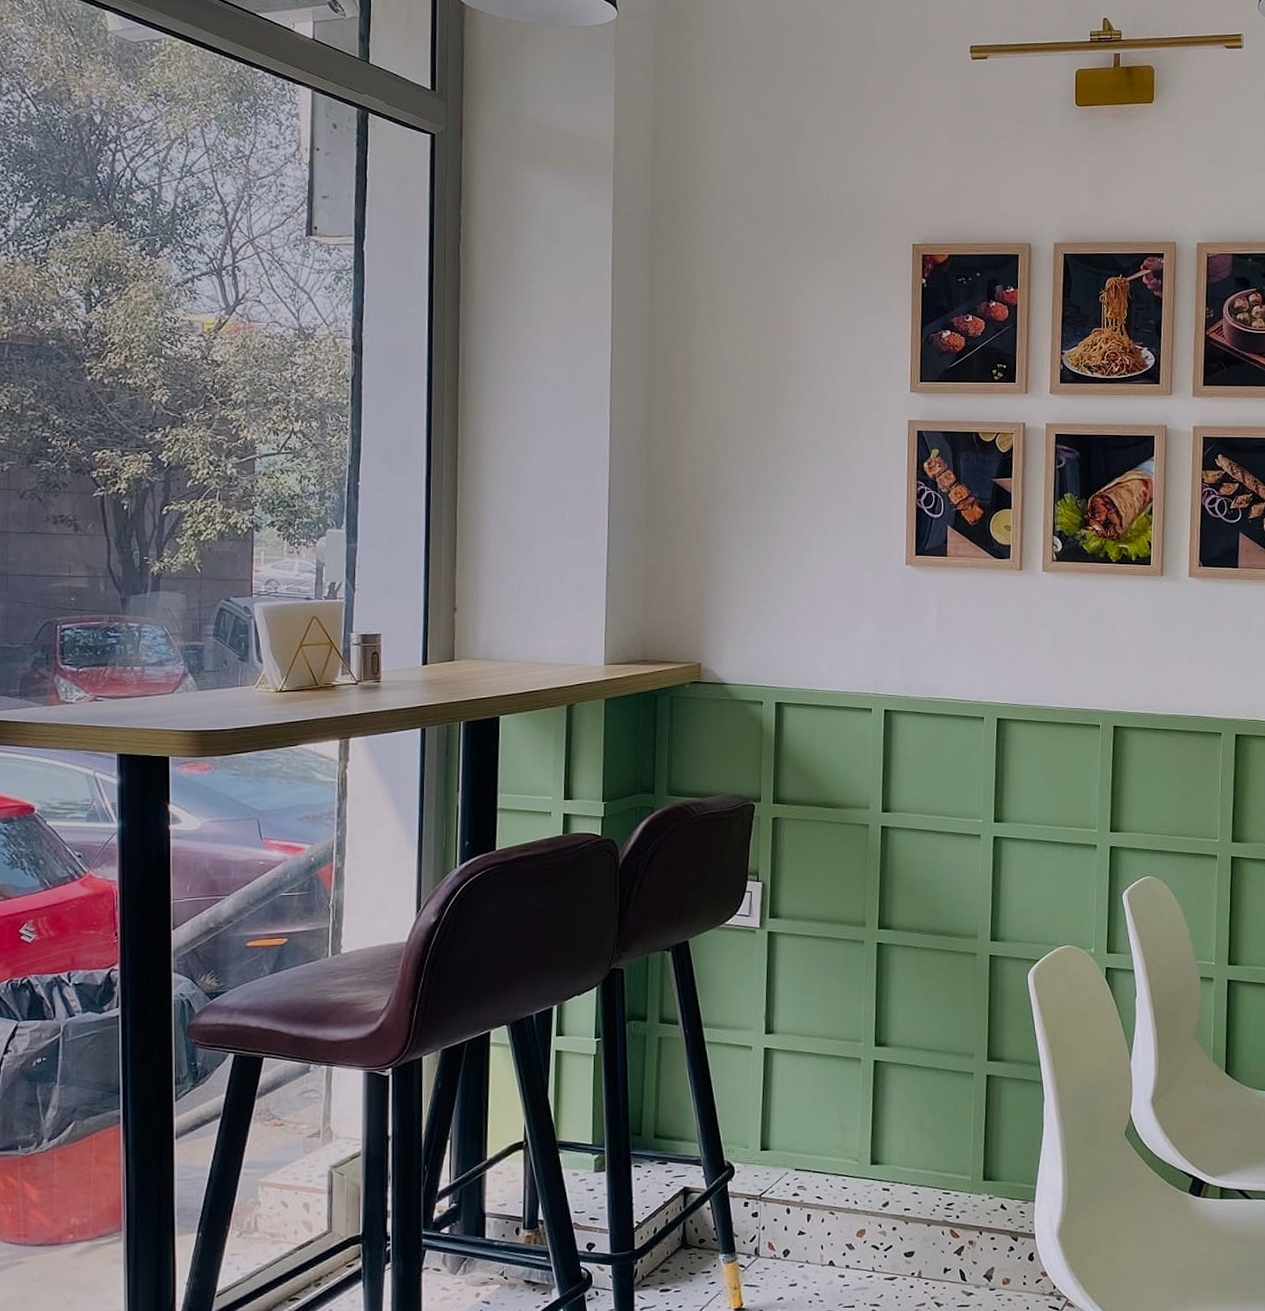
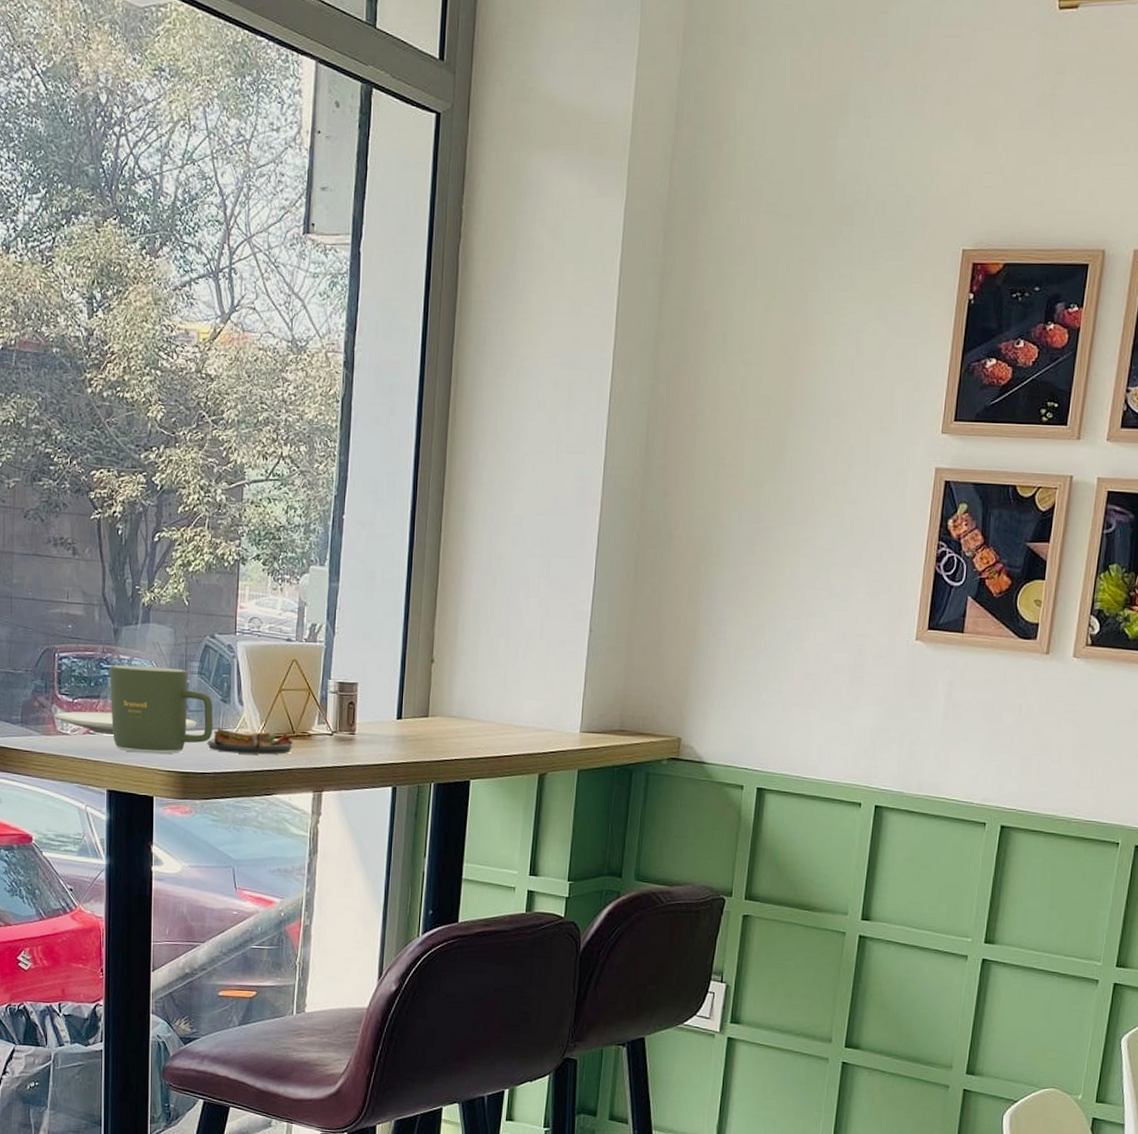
plate: none [56,678,214,701] -> present [54,711,197,736]
mug: none [118,631,231,716] -> present [110,664,213,754]
sandwich: none [225,685,317,709] -> present [207,728,293,755]

